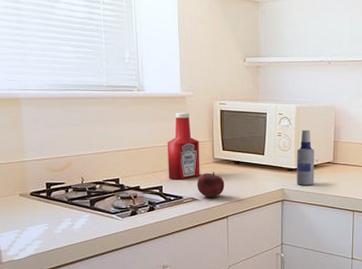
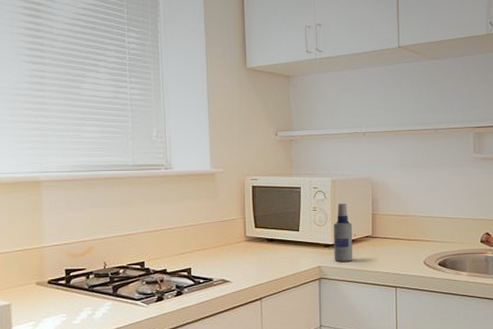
ketchup bottle: present [167,112,200,180] -> none [196,189,231,261]
fruit: present [197,172,225,198] -> none [228,251,258,279]

